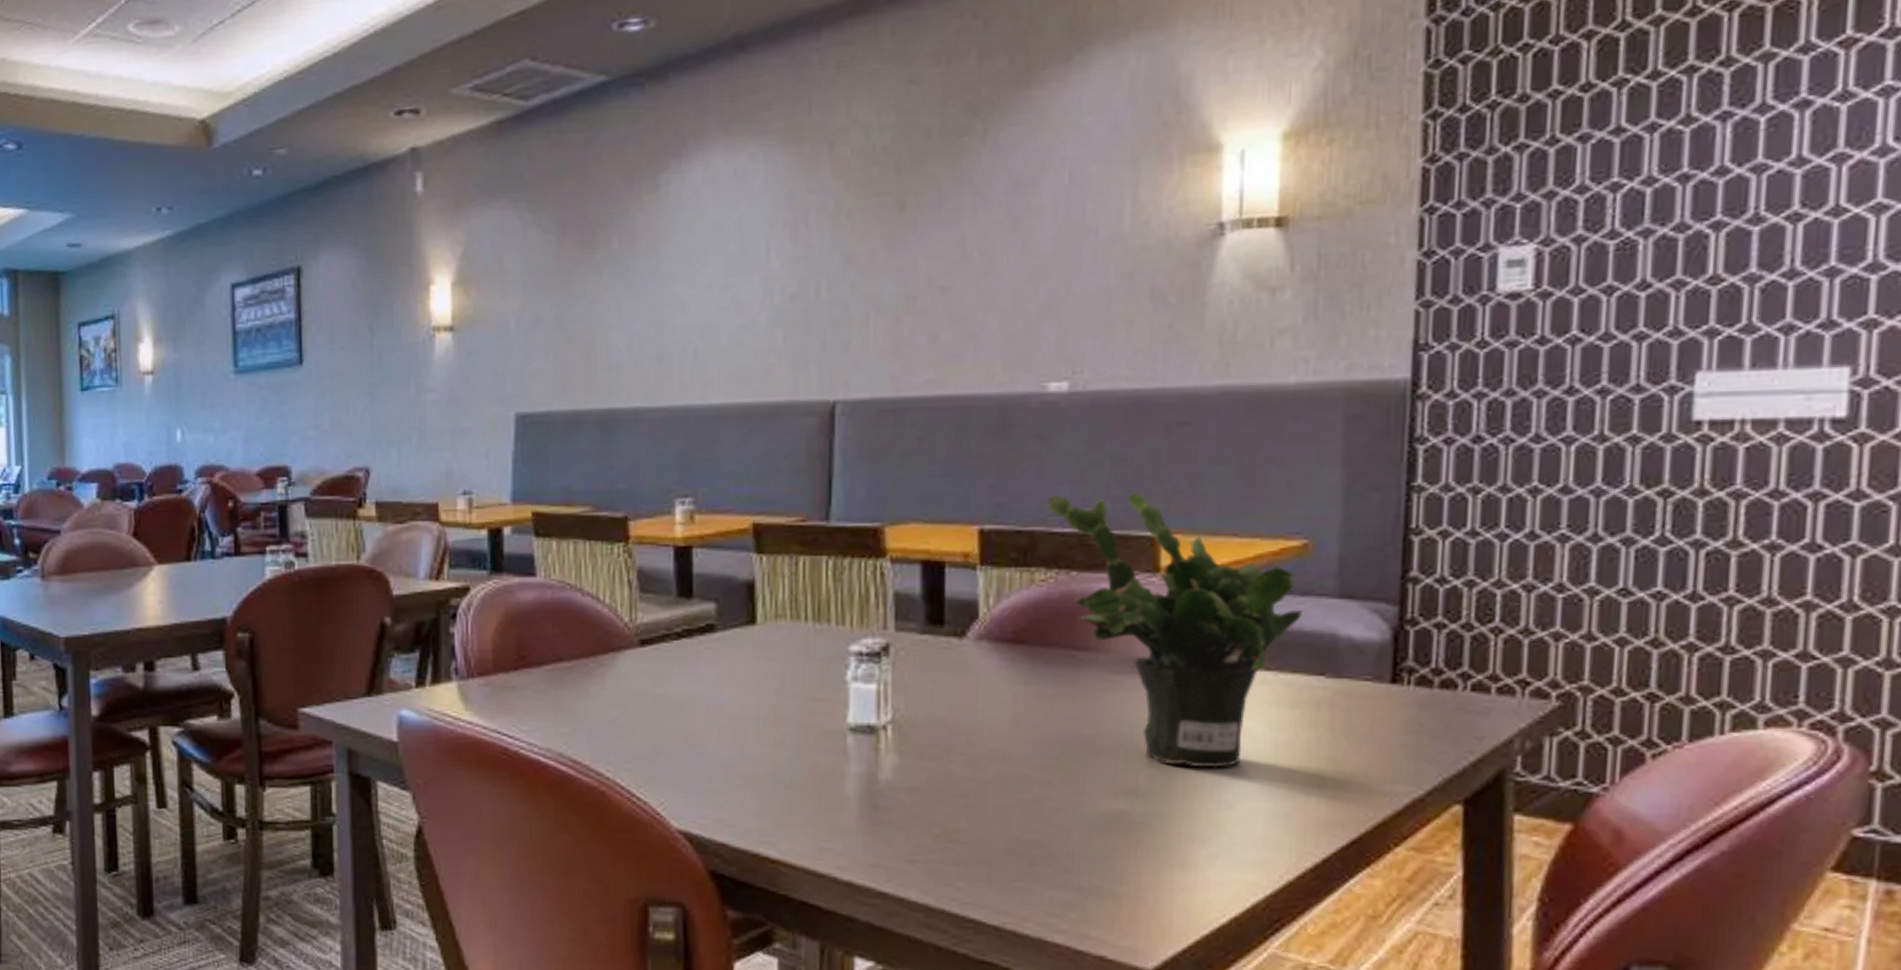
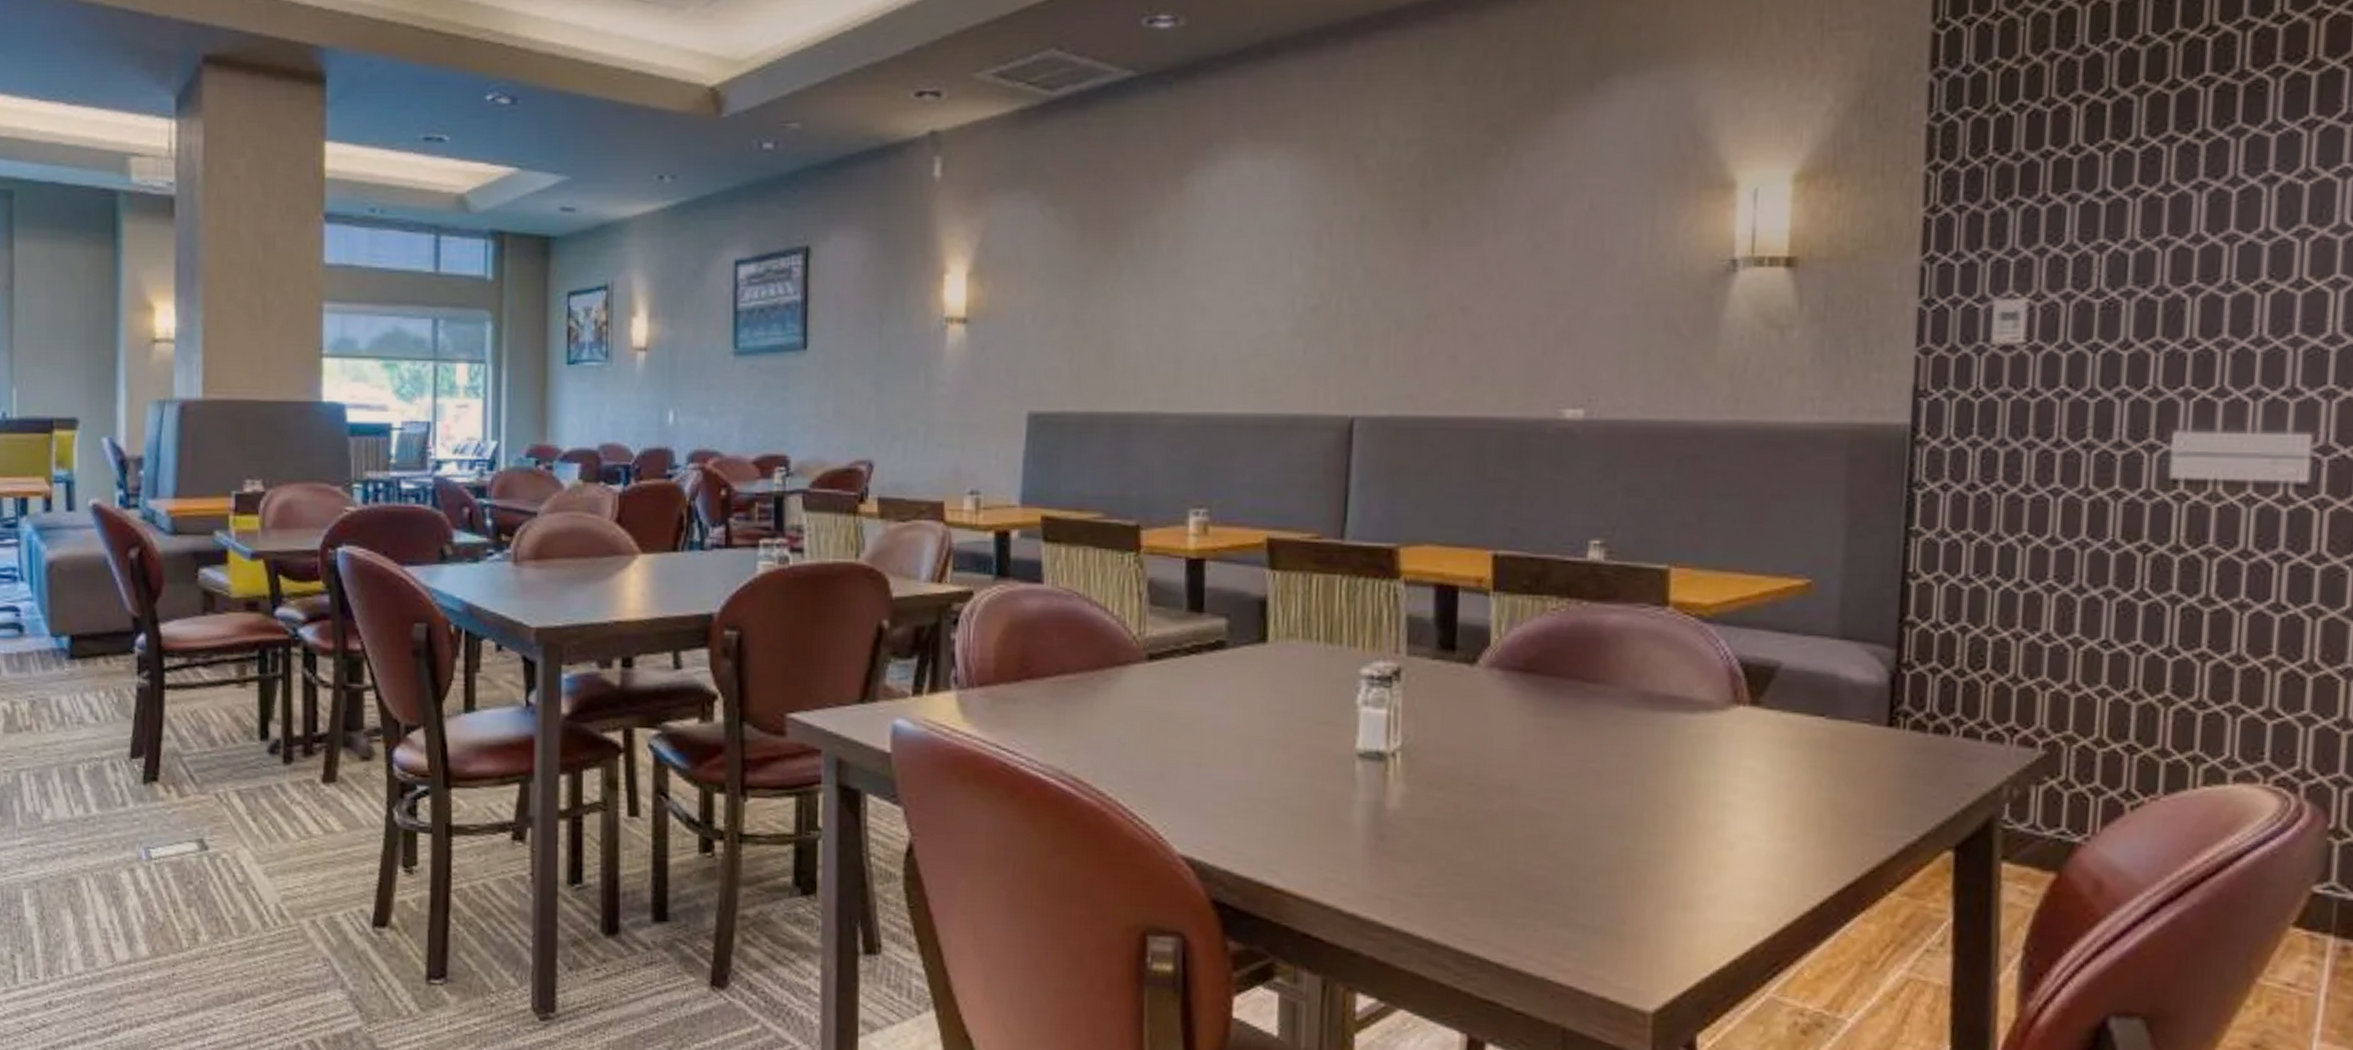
potted plant: present [1047,492,1304,768] -> none [1560,522,1806,807]

